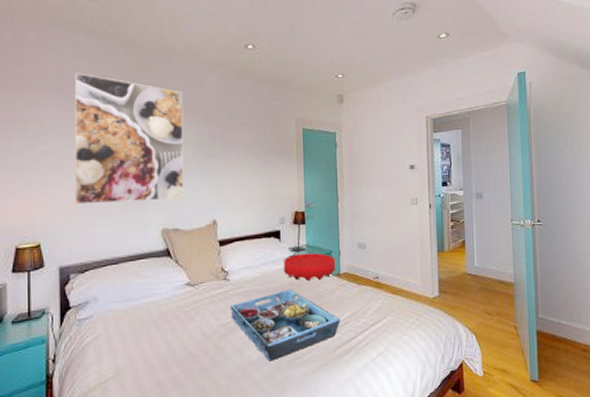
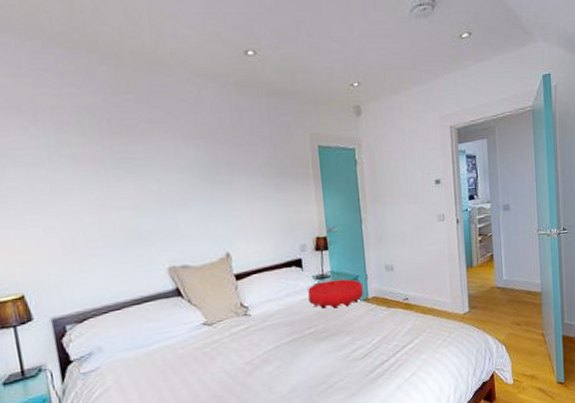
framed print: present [74,73,184,205] -> none [37,90,190,247]
serving tray: present [230,288,340,361] -> none [254,318,372,394]

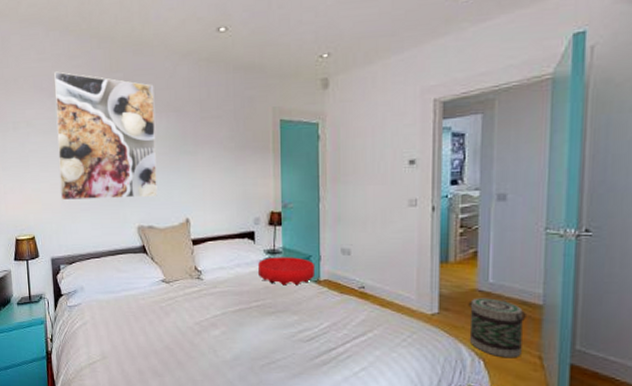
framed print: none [37,90,190,247] -> present [54,71,158,201]
basket: none [490,292,531,340] -> present [468,298,526,359]

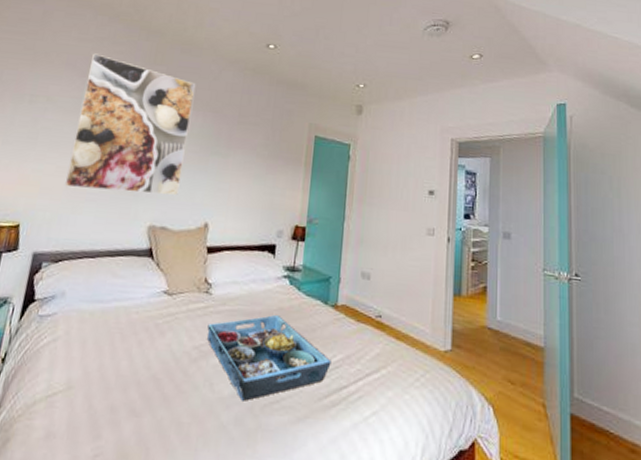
serving tray: none [204,292,319,363] -> present [207,314,332,401]
cushion: present [258,257,316,286] -> none [274,274,334,310]
basket: present [468,298,526,359] -> none [479,335,530,406]

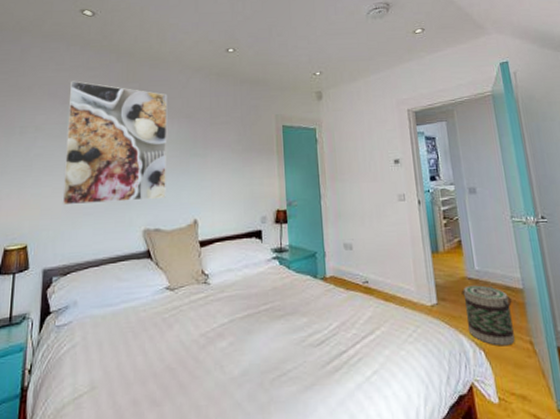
serving tray: present [207,314,332,401] -> none [210,294,329,378]
basket: none [479,335,530,406] -> present [461,285,515,346]

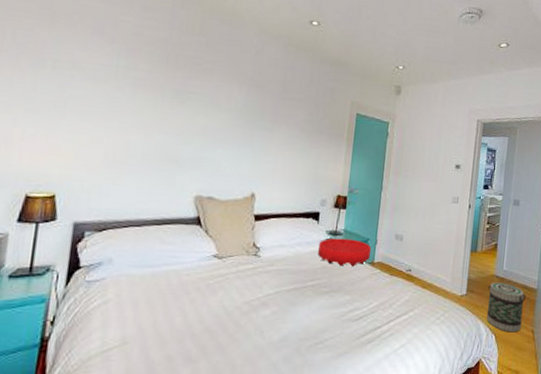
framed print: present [62,81,168,206] -> none [101,18,238,167]
cushion: none [266,254,322,285] -> present [318,238,372,267]

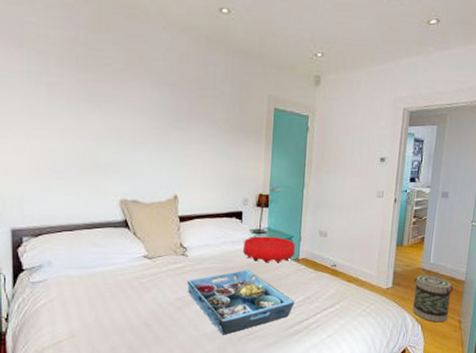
serving tray: none [256,272,368,344] -> present [187,269,295,335]

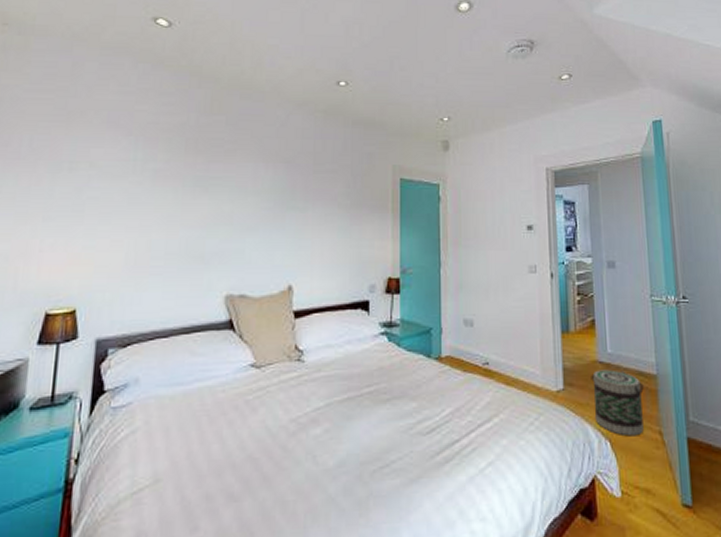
serving tray: present [187,269,295,335] -> none [303,374,440,470]
cushion: present [243,236,296,263] -> none [372,330,437,365]

